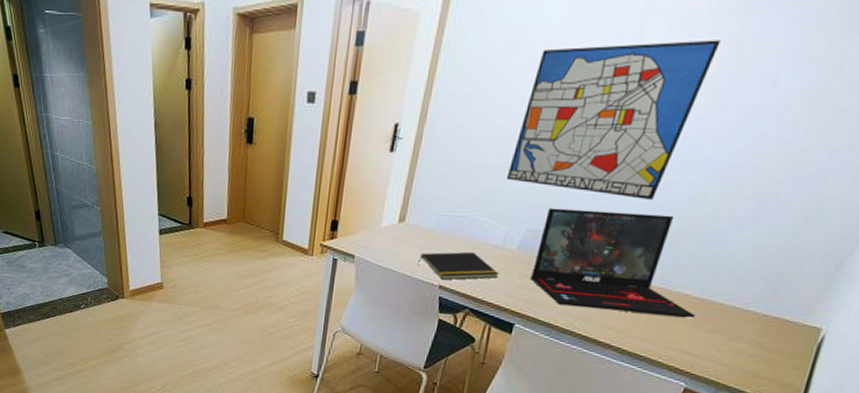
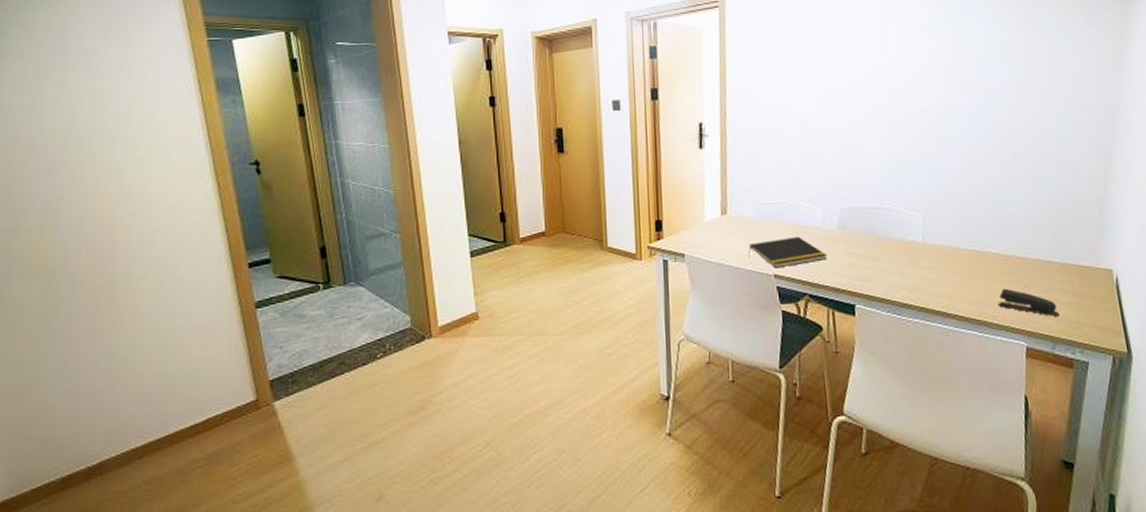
wall art: present [506,40,721,200] -> none [809,39,945,171]
laptop: present [530,208,695,319] -> none [853,182,1009,279]
stapler: none [669,330,737,365] -> present [997,288,1060,316]

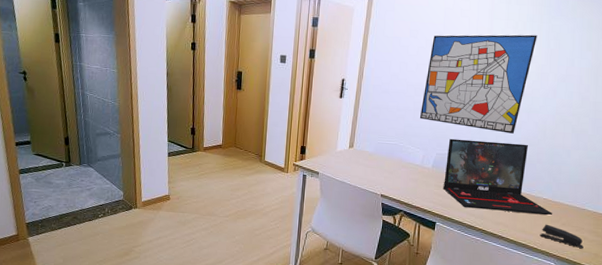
notepad: present [747,236,828,268] -> none [364,169,422,190]
wall art: none [809,39,945,171] -> present [419,34,537,134]
laptop: none [853,182,1009,279] -> present [442,138,552,216]

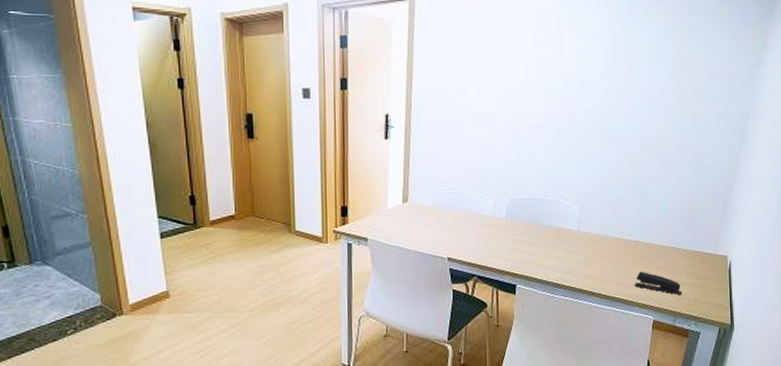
wall art: present [419,34,537,134] -> none [485,44,612,167]
laptop: present [442,138,552,216] -> none [520,178,646,263]

